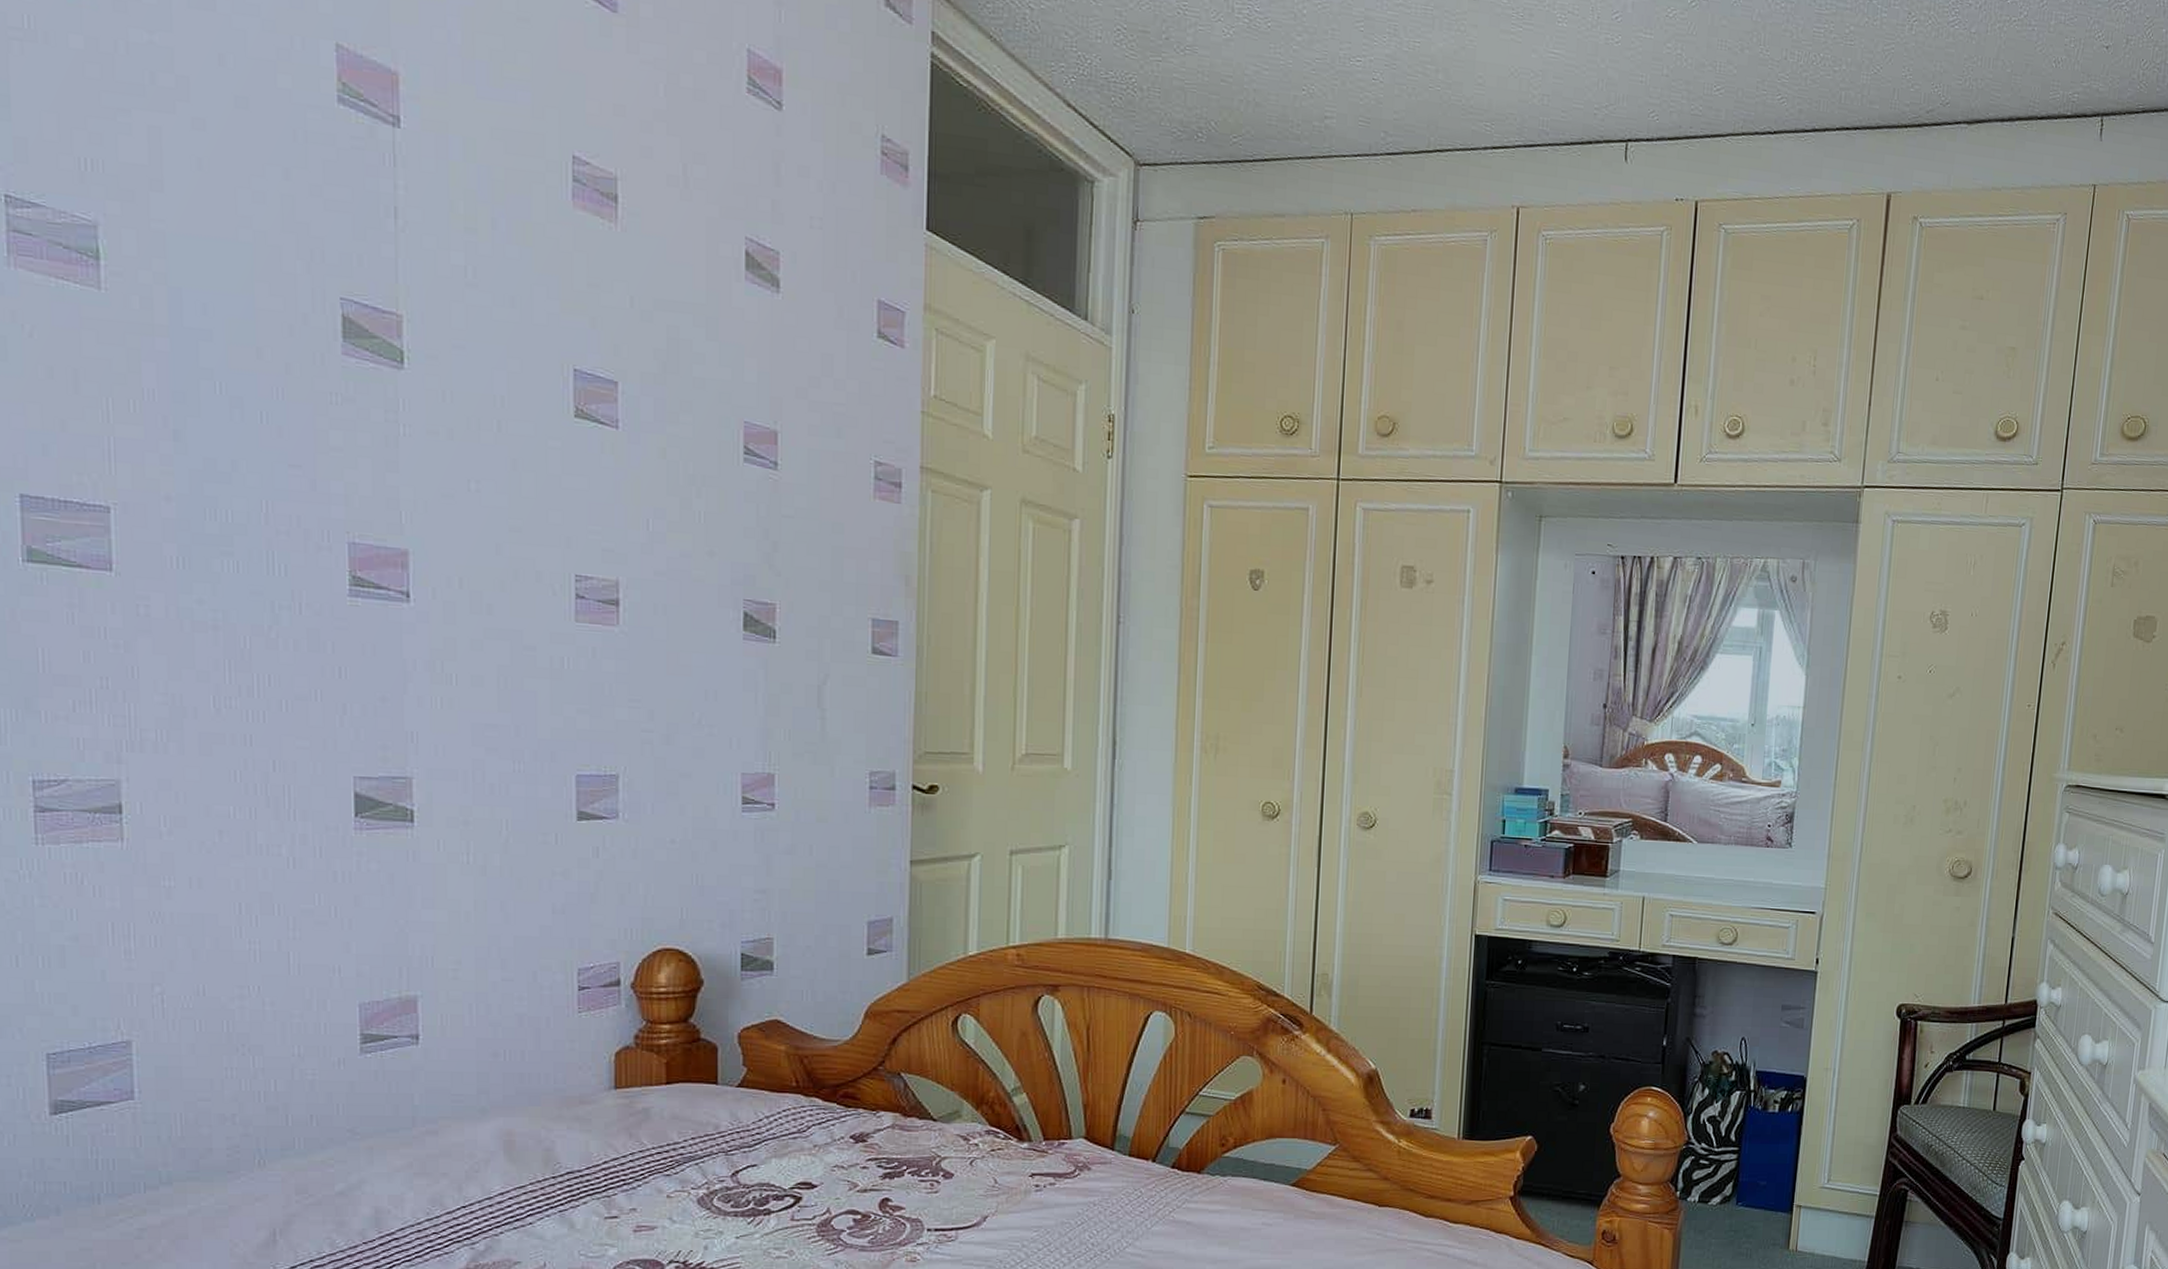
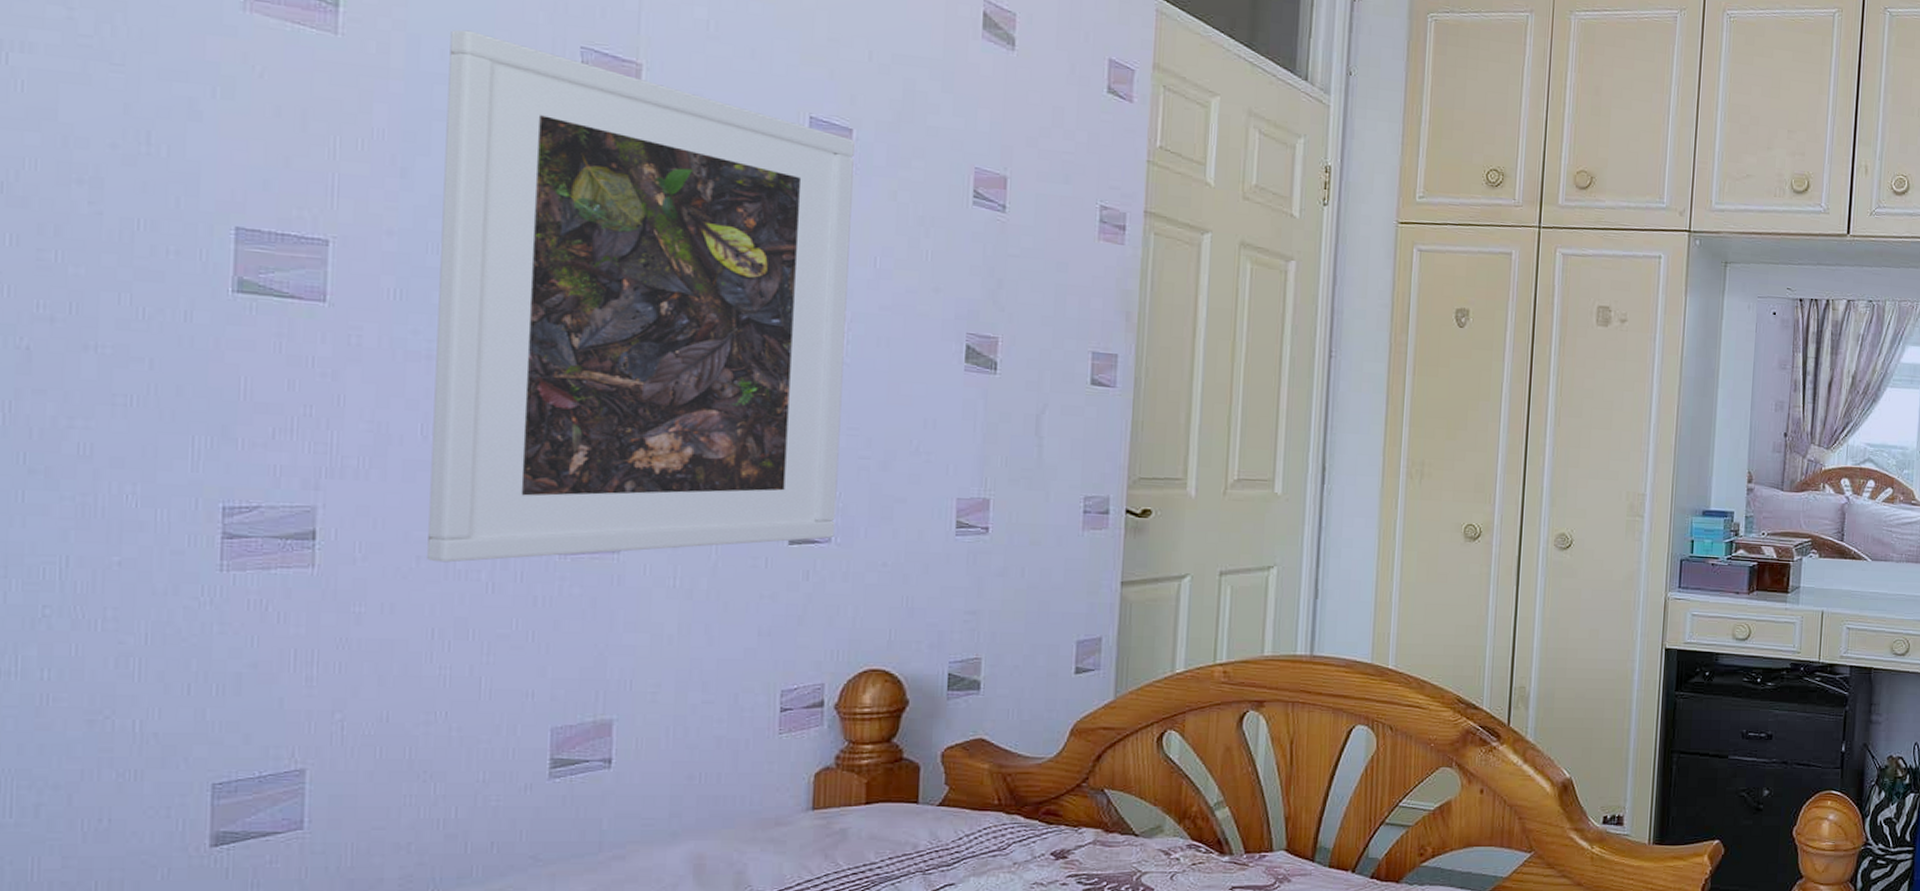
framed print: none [211,282,622,837] -> present [427,29,855,563]

